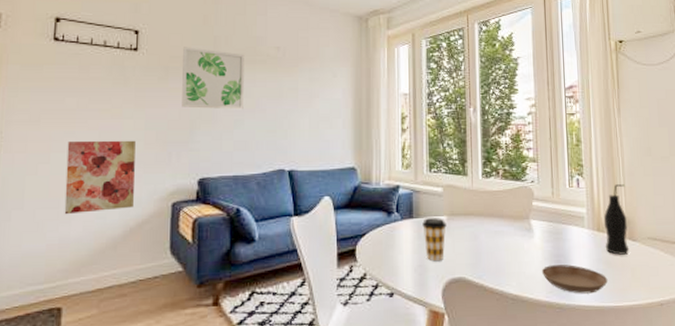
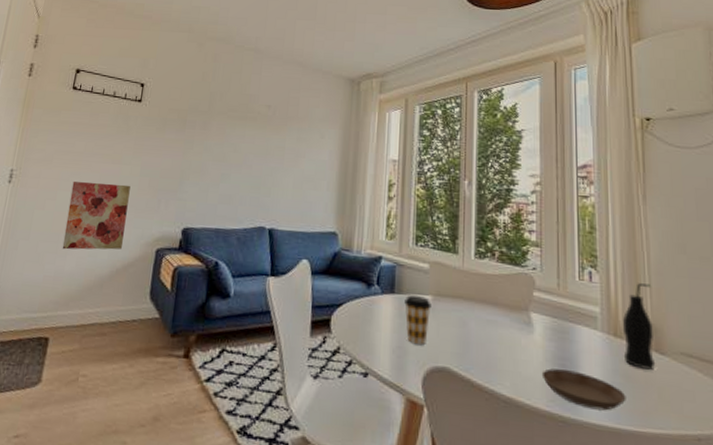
wall art: present [182,47,244,110] -> none [175,101,237,164]

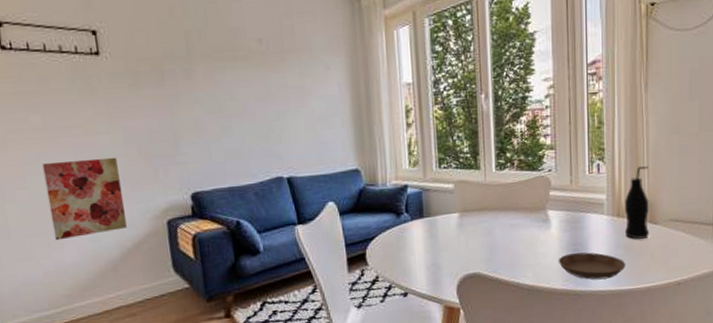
coffee cup: present [404,295,432,346] -> none [434,215,459,259]

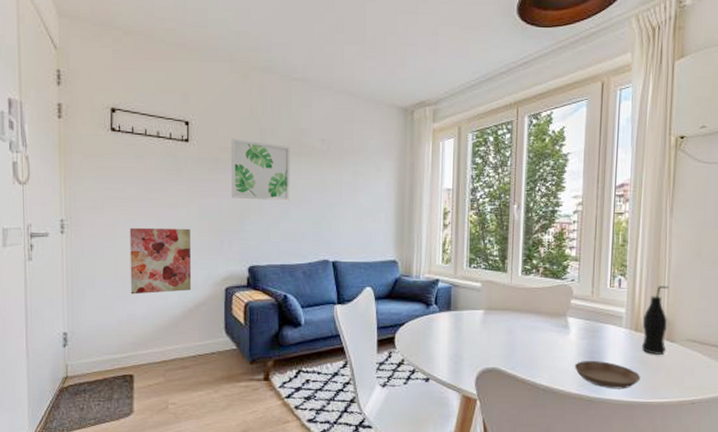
wall art: none [151,46,230,117] -> present [232,138,290,202]

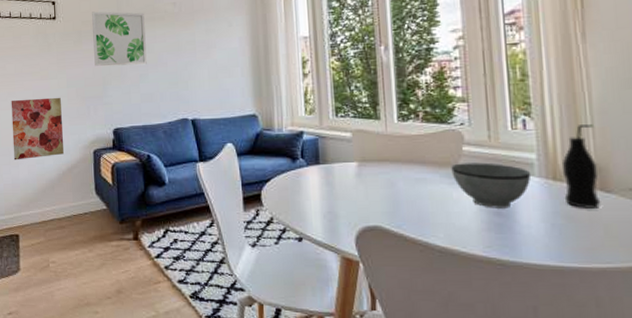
bowl: none [560,314,620,354] -> present [451,162,532,208]
saucer: present [574,361,641,389] -> none [476,217,569,251]

